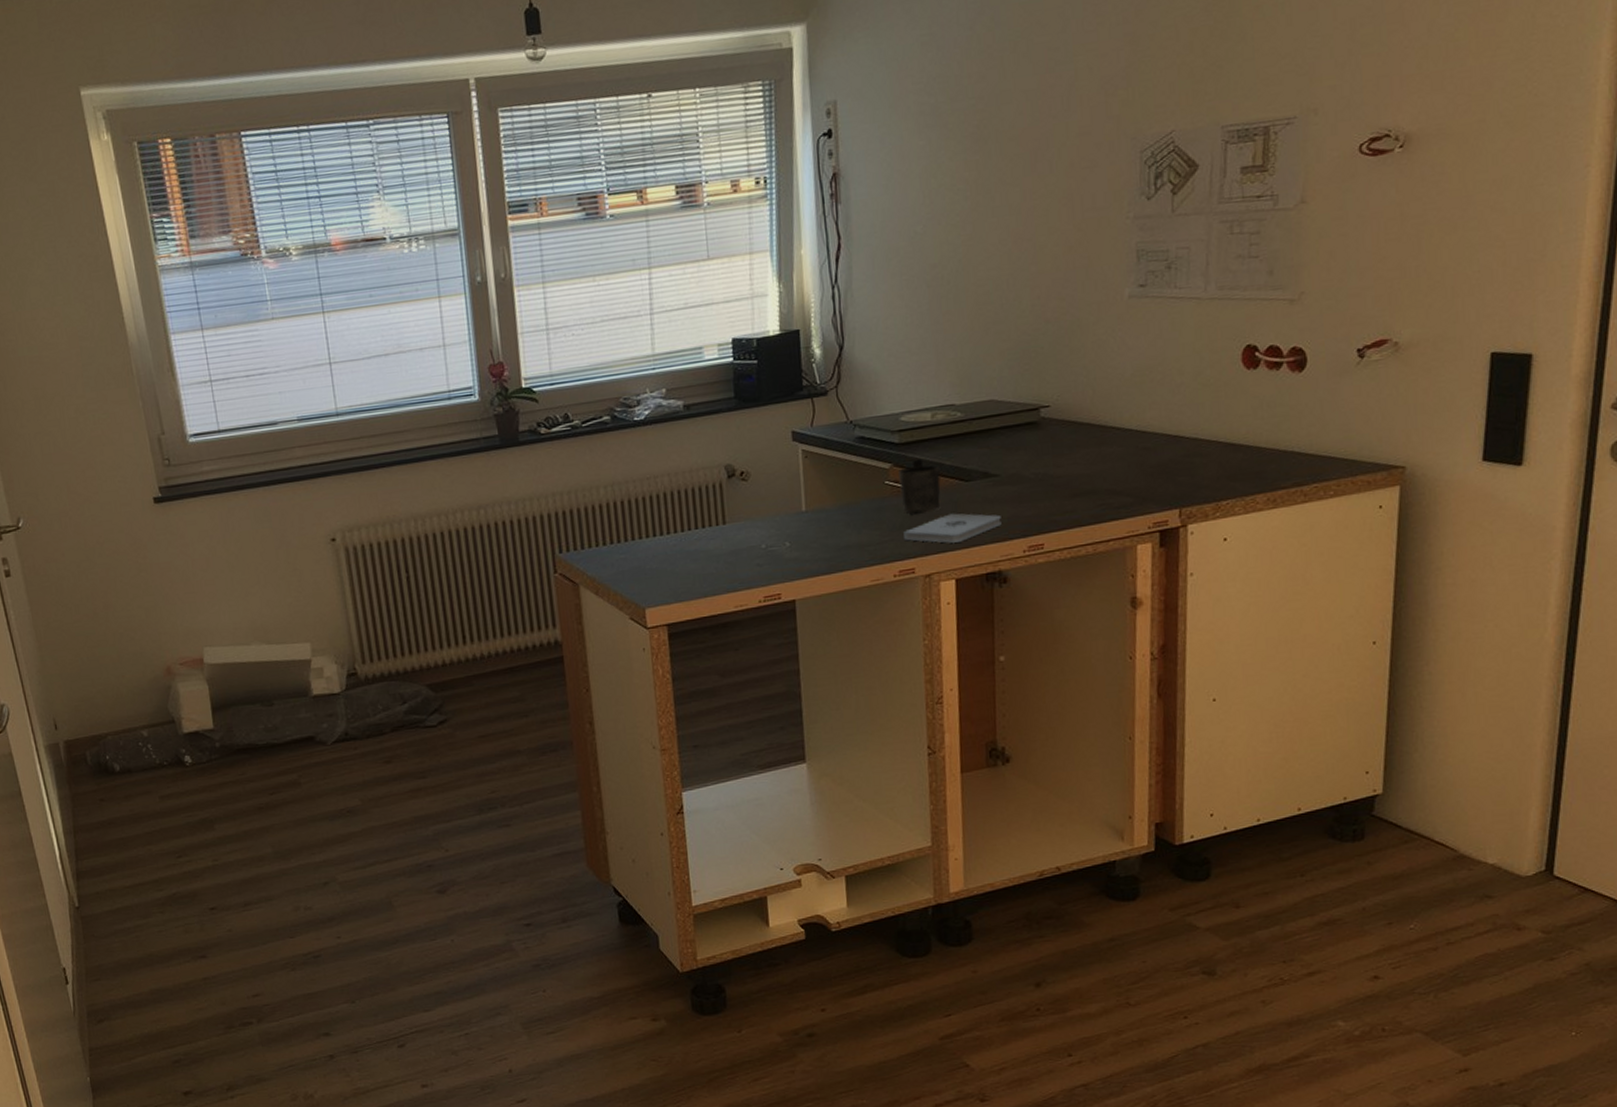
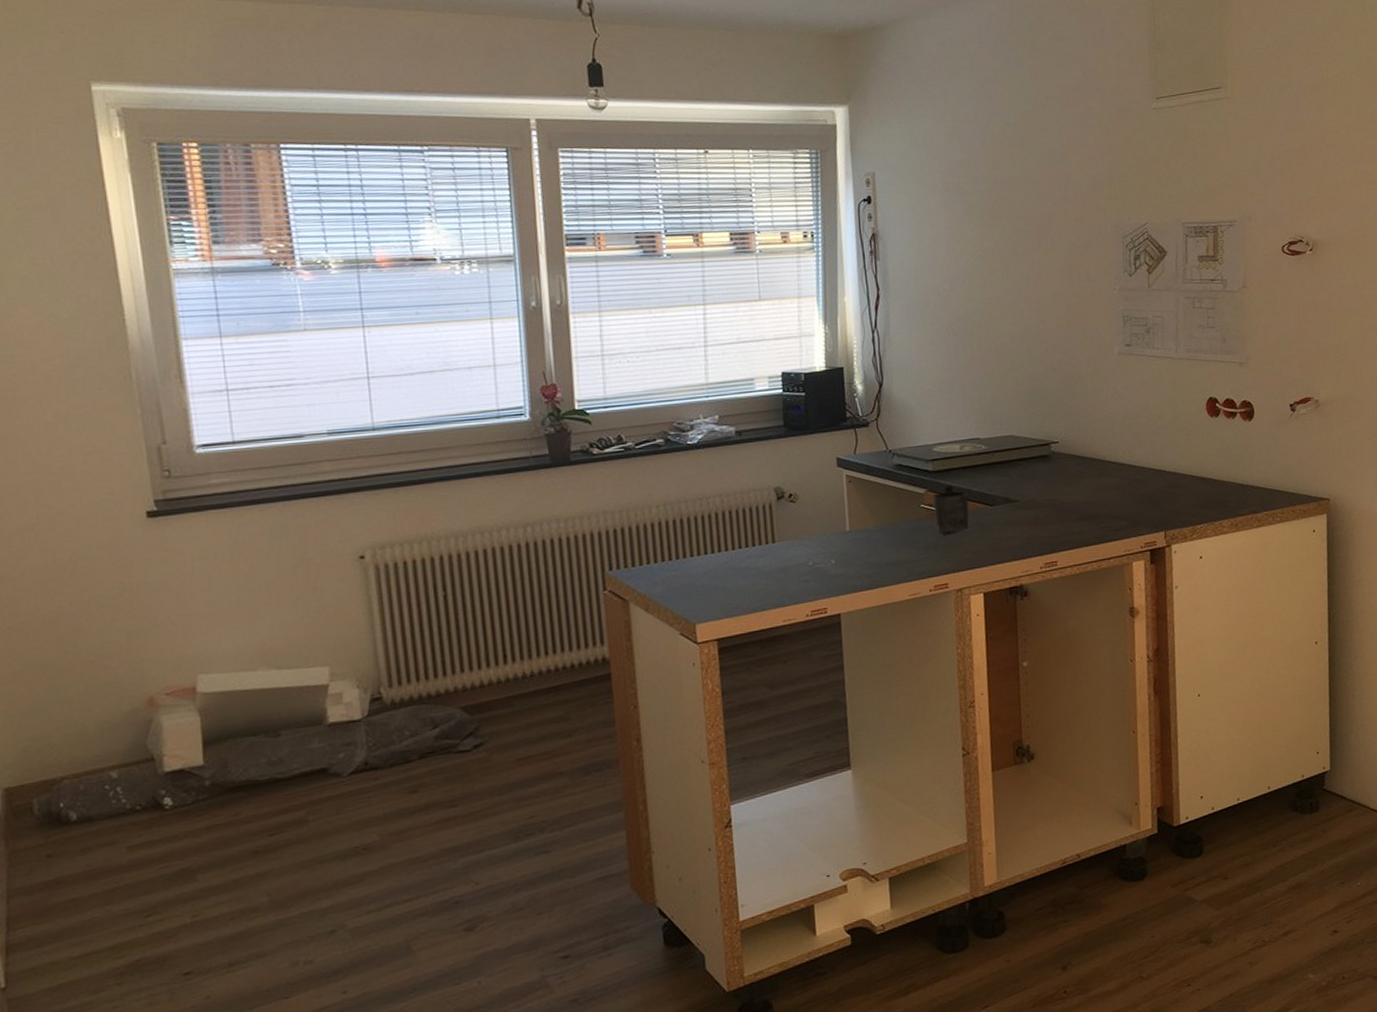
notepad: present [904,513,1002,543] -> none [938,533,1022,561]

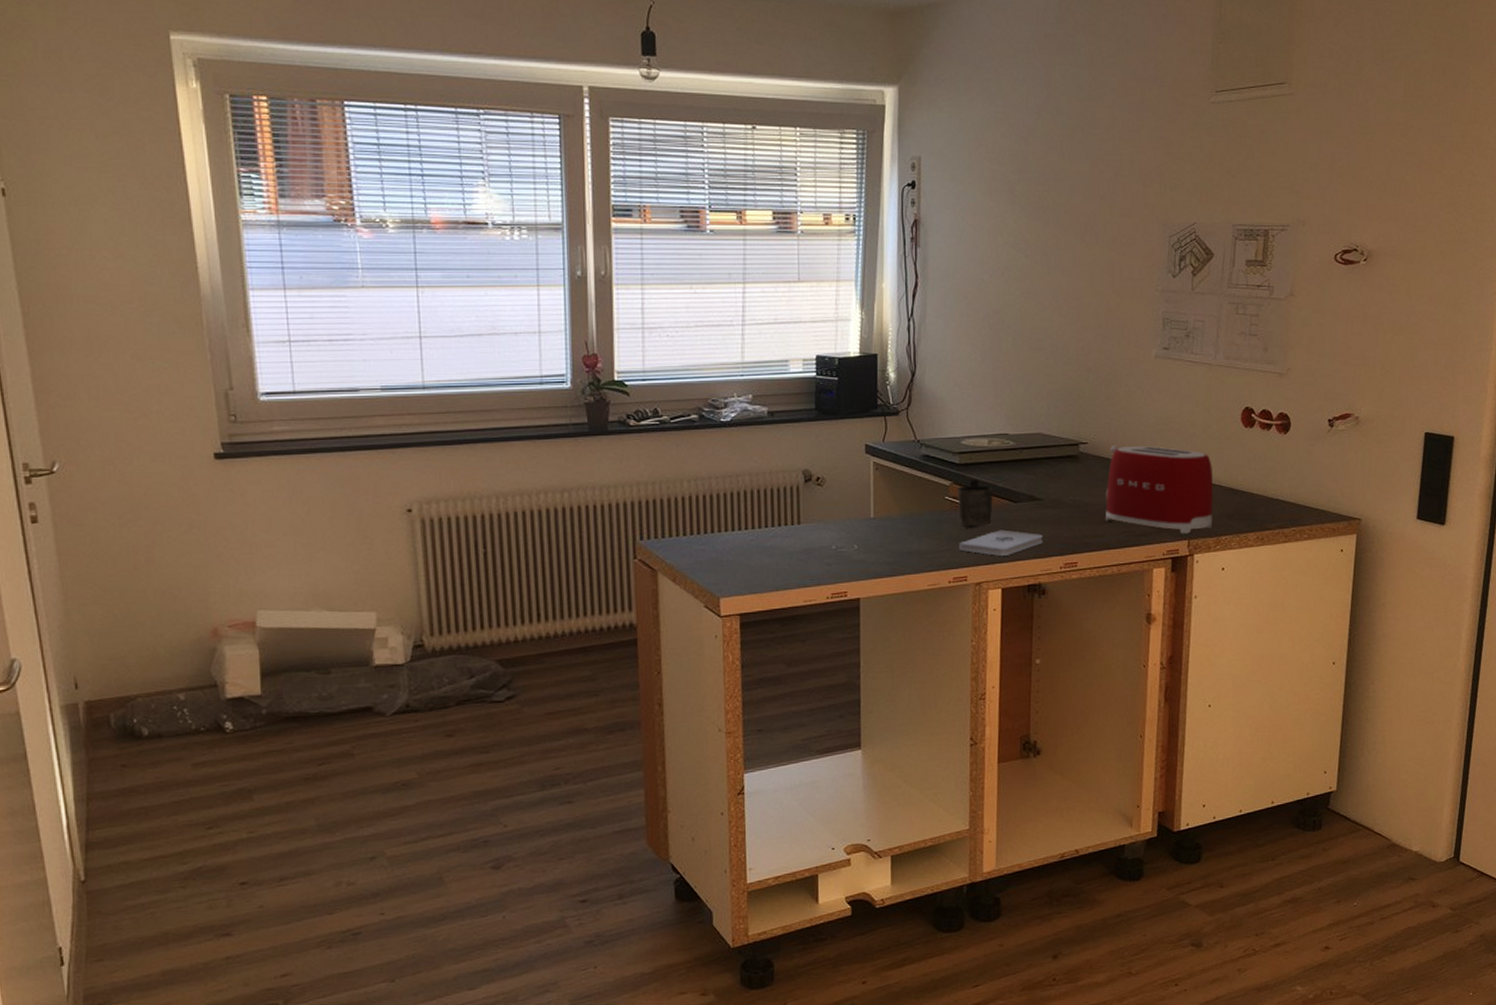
notepad: none [938,533,1022,561] -> present [959,529,1043,556]
toaster: none [1079,441,1187,526] -> present [1105,444,1213,534]

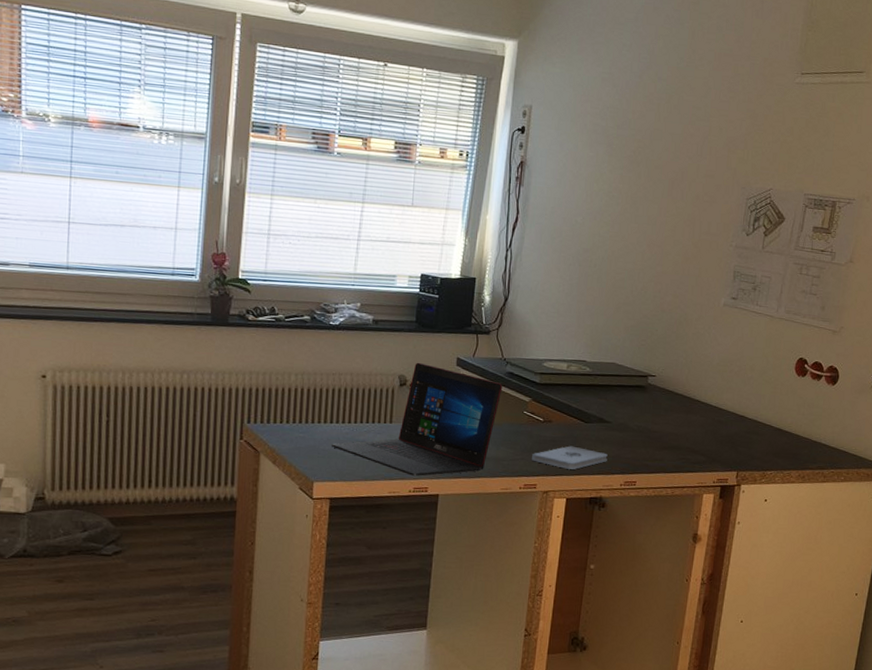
laptop: none [736,454,919,580] -> present [332,362,503,476]
mug: present [957,479,993,529] -> none [534,398,567,443]
toaster: present [1105,444,1213,534] -> none [665,380,765,466]

